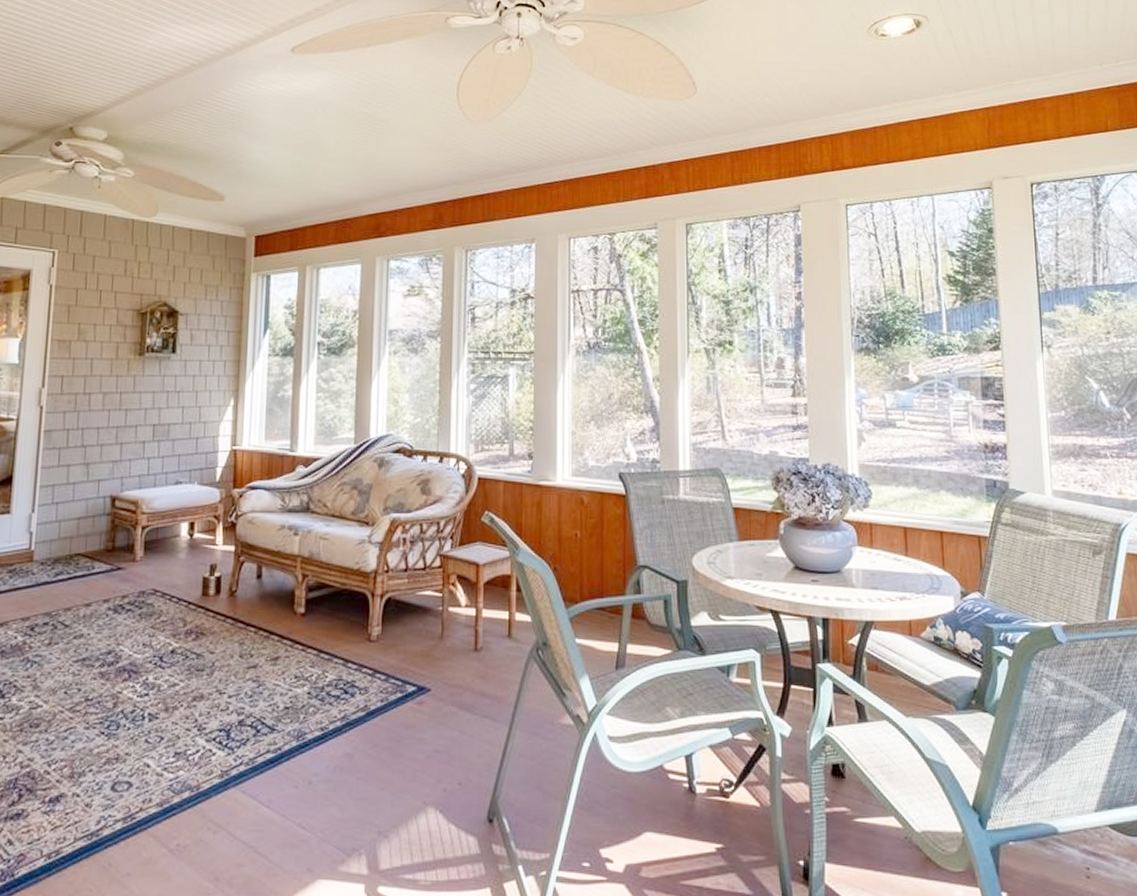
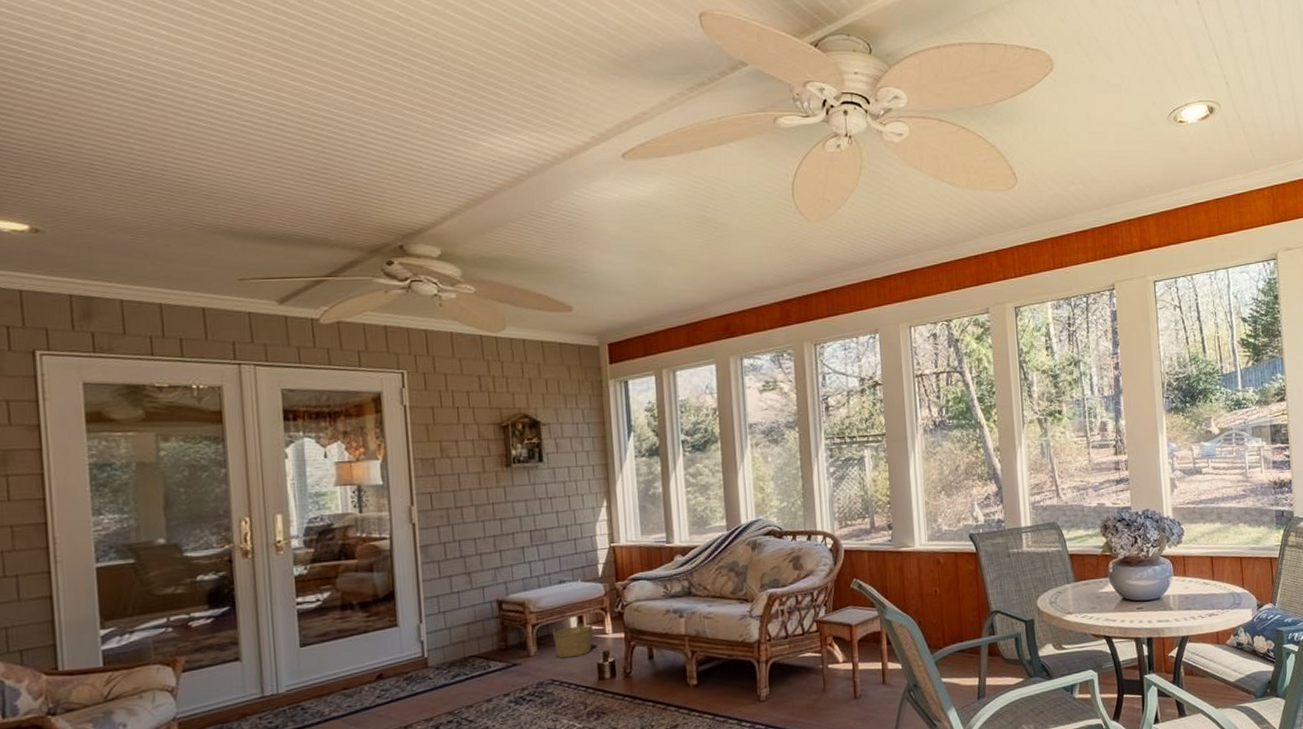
basket: none [161,532,204,567] -> present [552,624,593,659]

